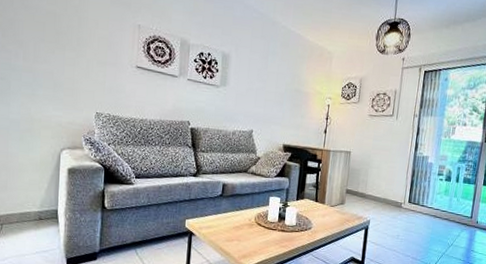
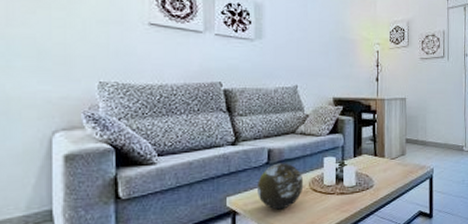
decorative orb: none [211,196,251,237] -> present [258,163,304,210]

